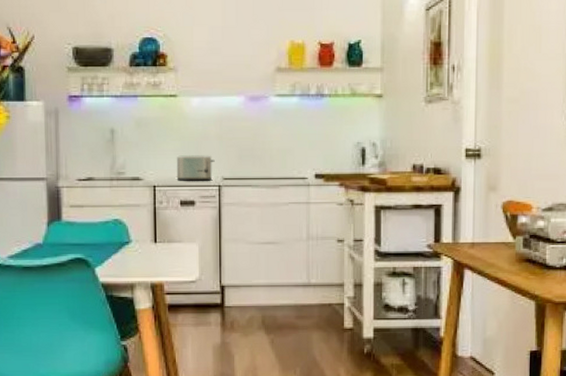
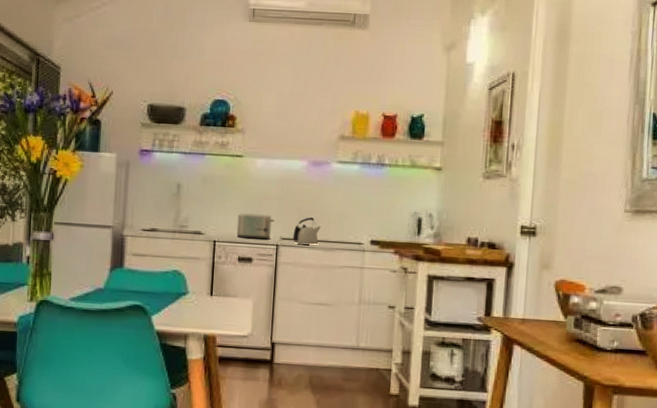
kettle: none [235,155,263,184] -> present [293,217,321,245]

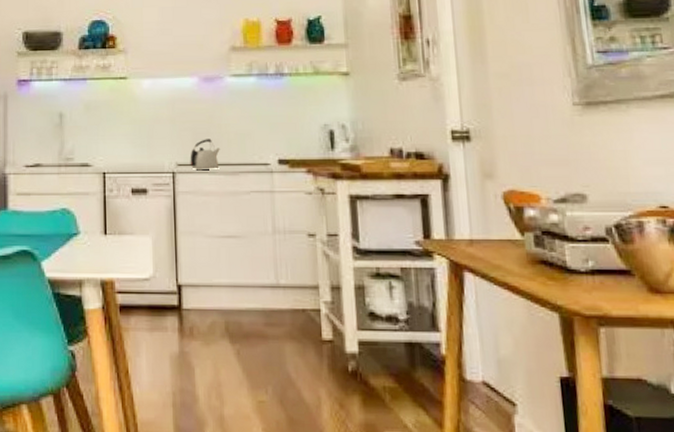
toaster: present [236,213,275,240] -> none [127,139,168,167]

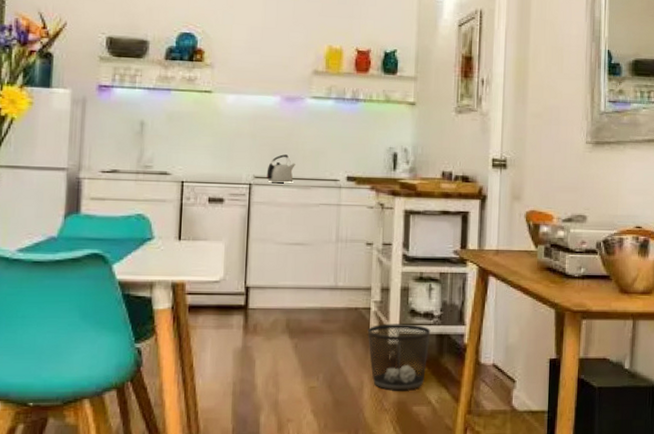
waste bin: none [319,328,397,411] -> present [367,324,431,391]

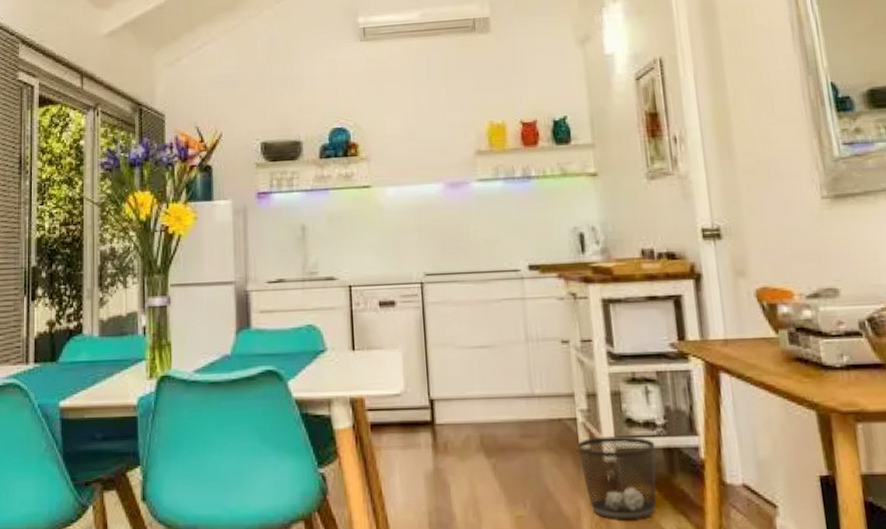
kettle: present [266,154,295,183] -> none [438,246,469,280]

